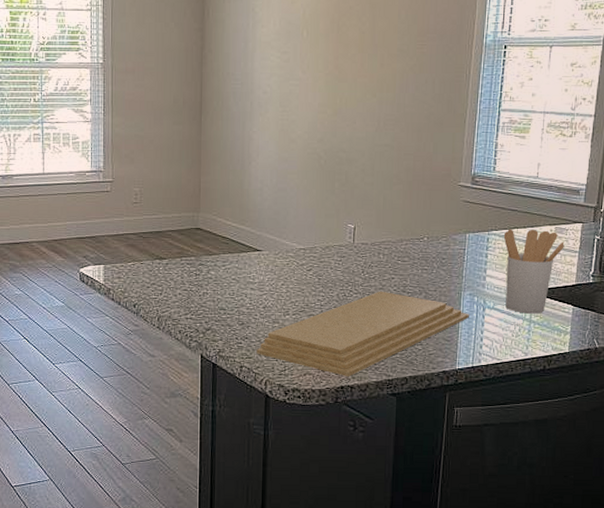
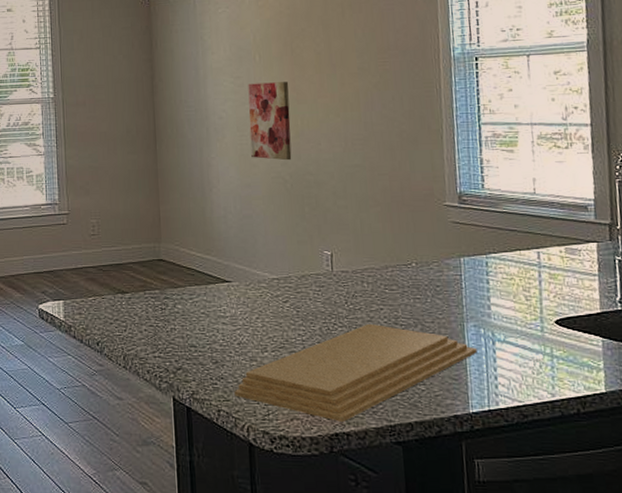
wall art: none [291,59,332,138] -> present [248,82,292,161]
utensil holder: present [503,229,565,314] -> none [504,250,580,347]

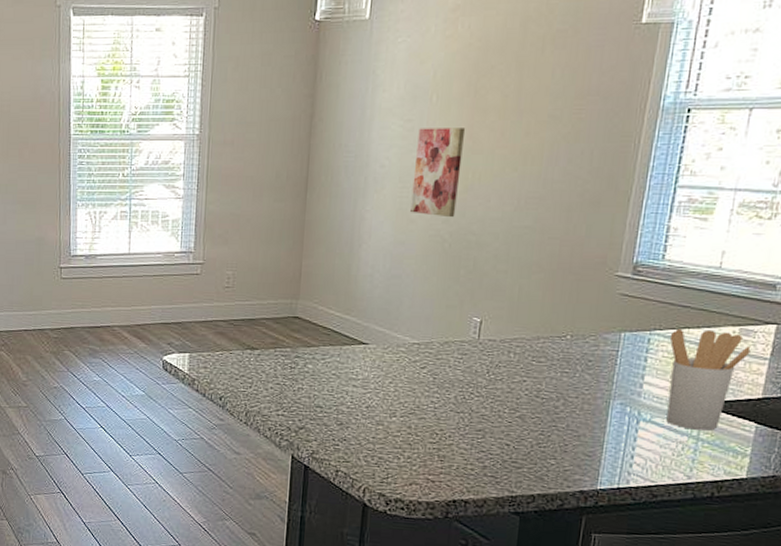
cutting board: present [234,323,477,422] -> none [355,394,618,489]
utensil holder: none [504,250,580,347] -> present [666,328,751,431]

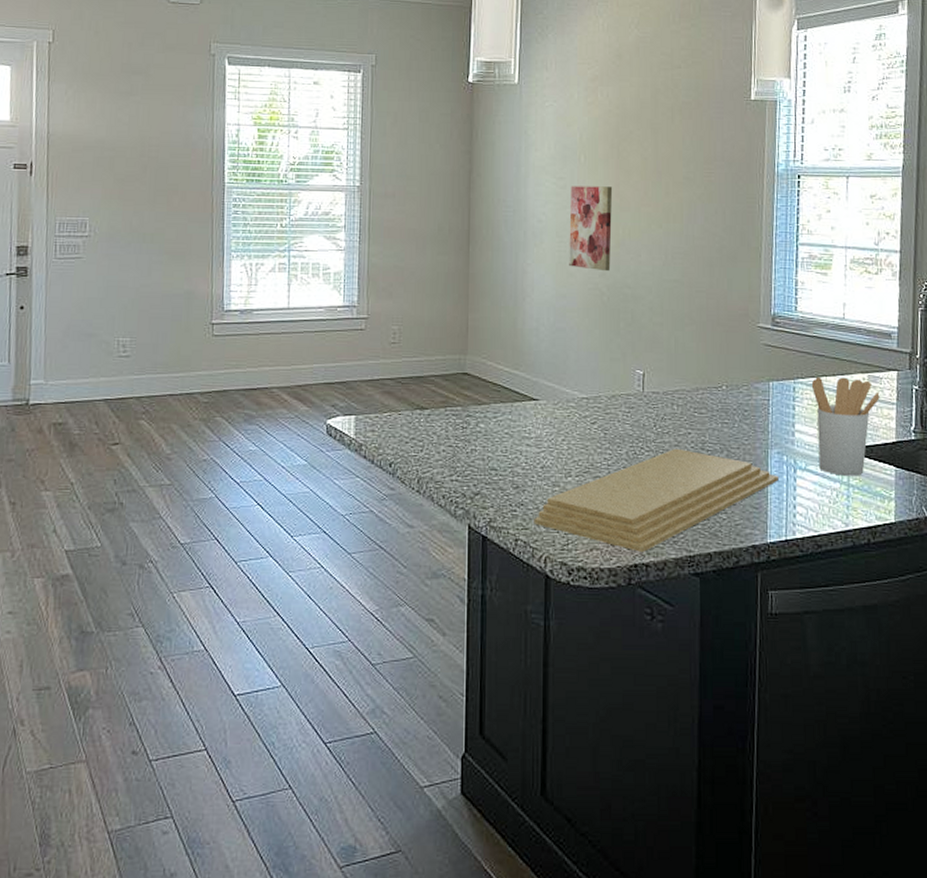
cutting board: none [355,394,618,489] -> present [534,448,779,552]

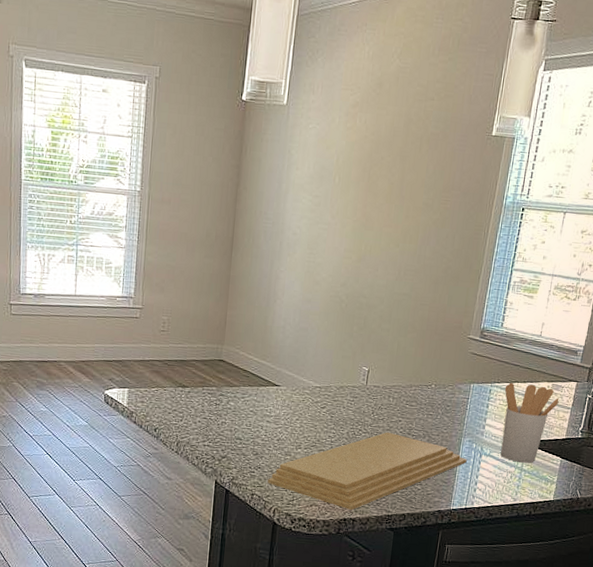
wall art: present [569,186,613,272] -> none [316,204,361,282]

